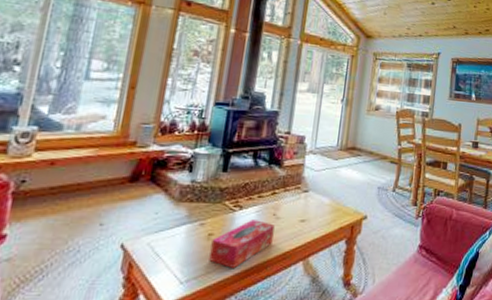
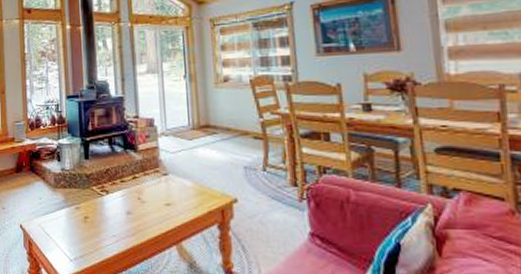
tissue box: present [209,220,275,268] -> none [88,204,143,249]

